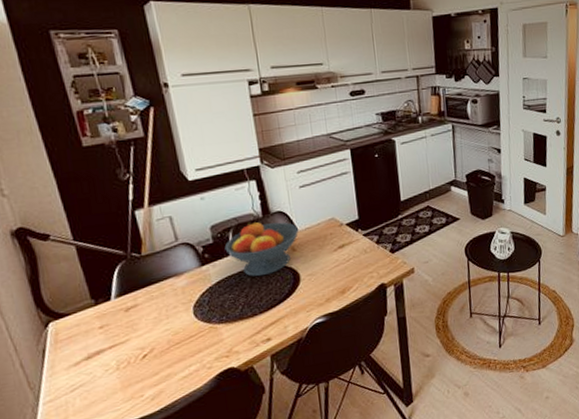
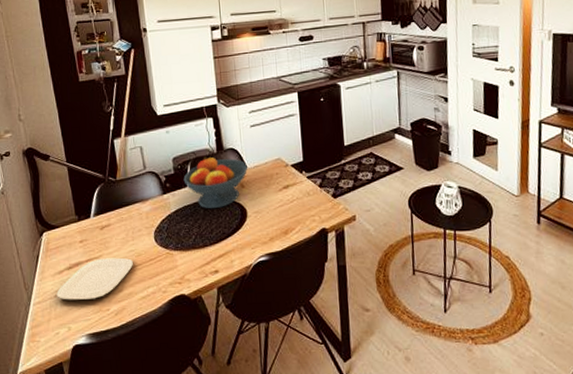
plate: none [73,338,171,394] -> present [56,257,134,301]

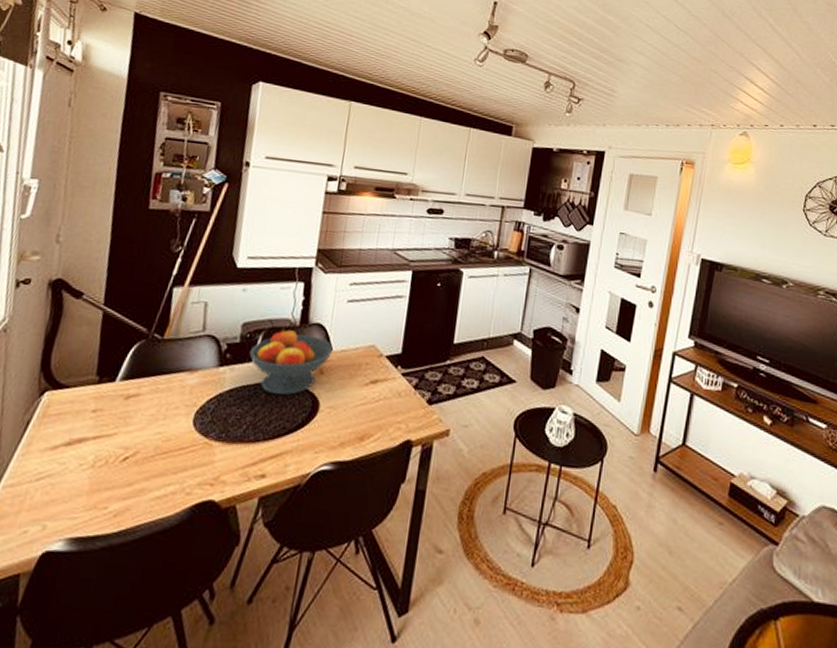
plate: present [56,257,134,301] -> none [39,437,158,492]

